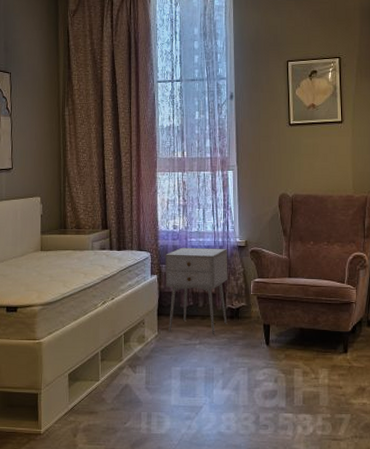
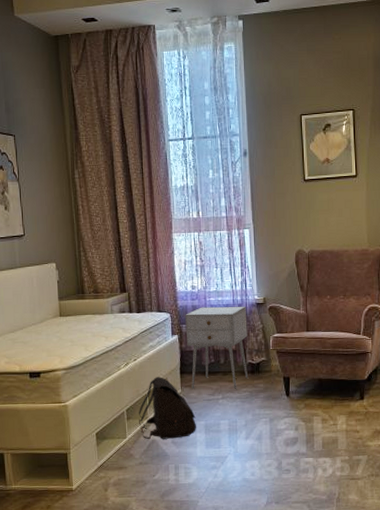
satchel: none [112,318,172,384] -> present [138,377,196,440]

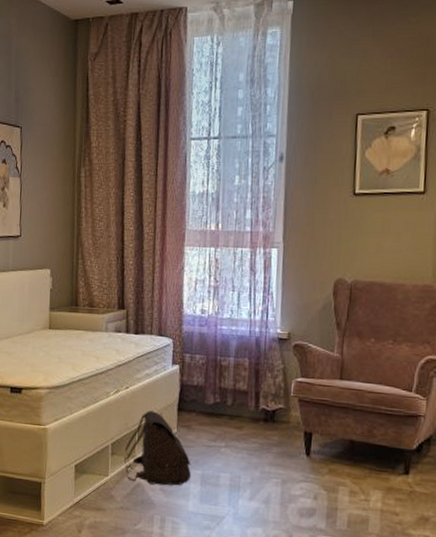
nightstand: present [185,306,249,390] -> none [188,335,266,439]

